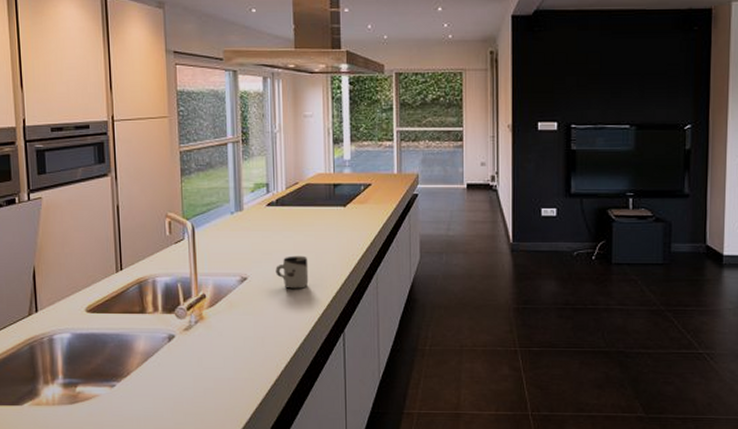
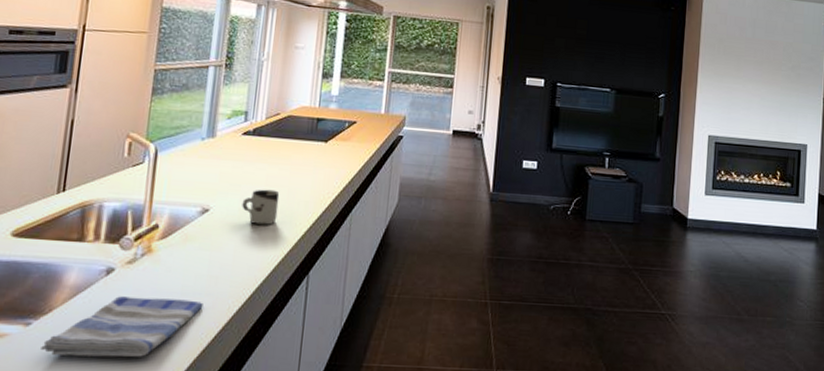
dish towel: none [126,359,254,412] -> present [41,296,203,358]

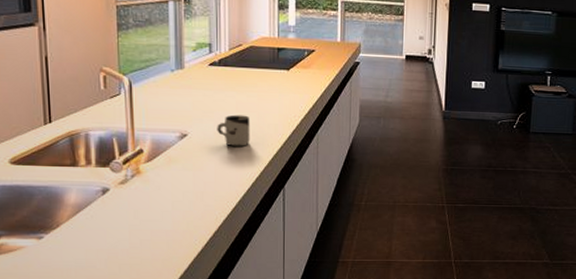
dish towel: present [41,296,203,358] -> none [56,212,193,262]

